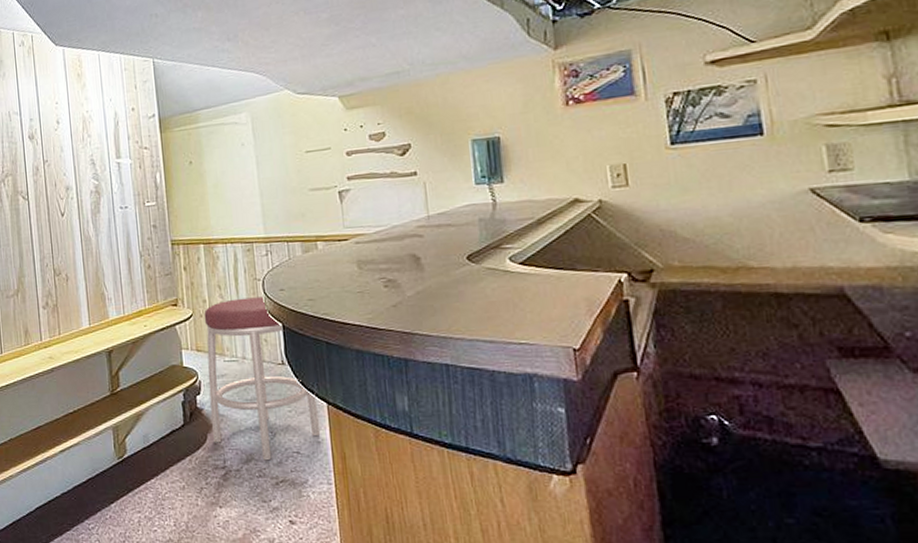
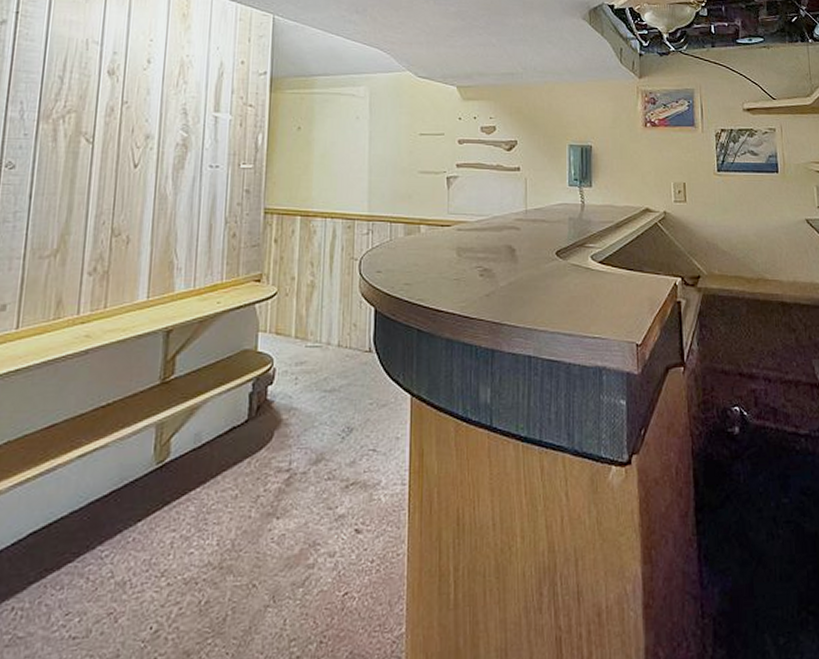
bar stool: present [204,297,321,461] -> none [281,278,401,461]

